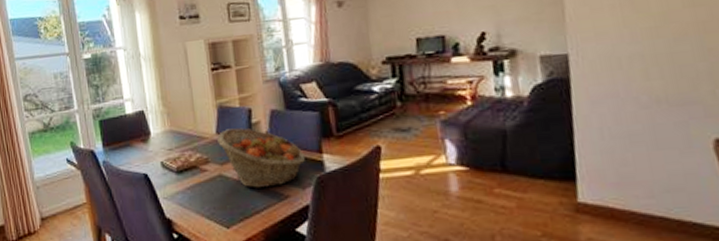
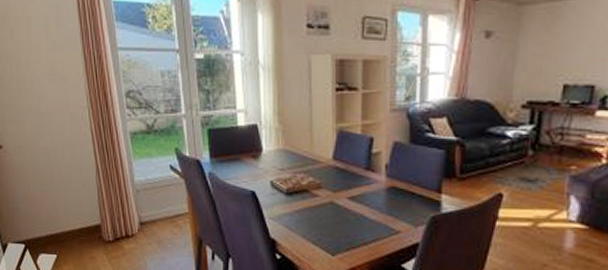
fruit basket: present [217,128,305,188] -> none [333,156,422,221]

